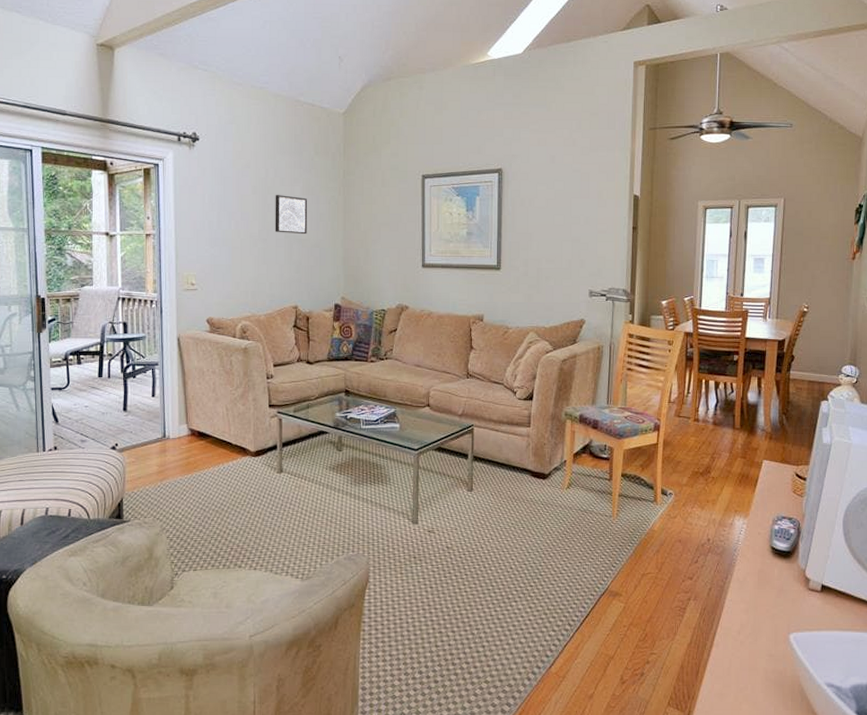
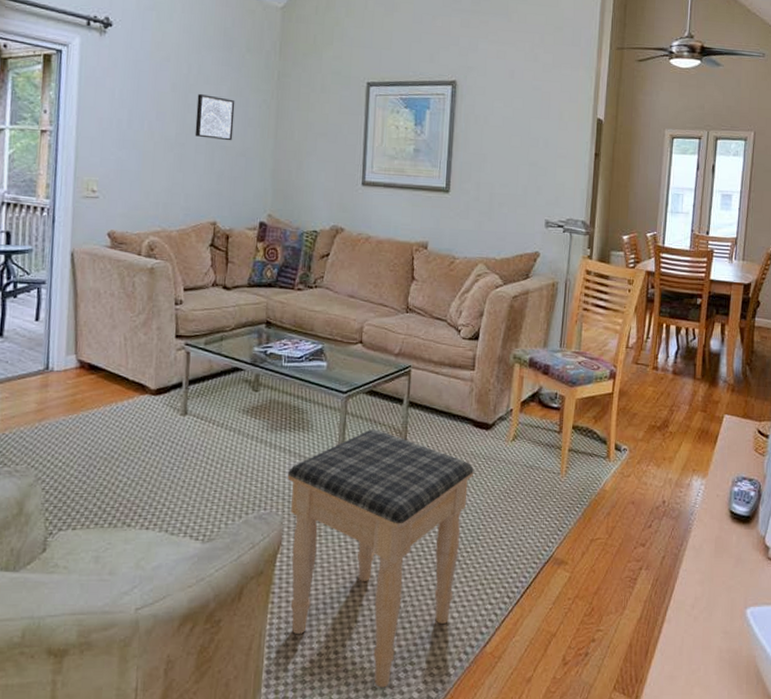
footstool: none [370,481,533,702] -> present [287,429,474,688]

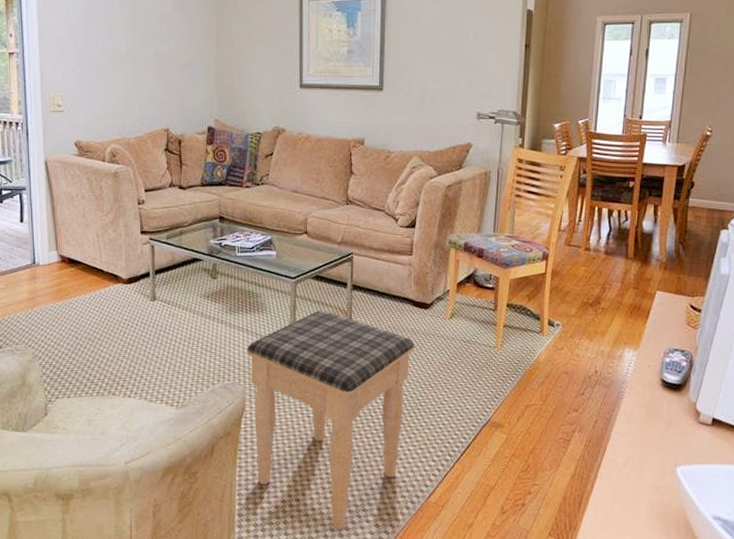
wall art: present [194,94,235,141] -> none [144,10,178,53]

